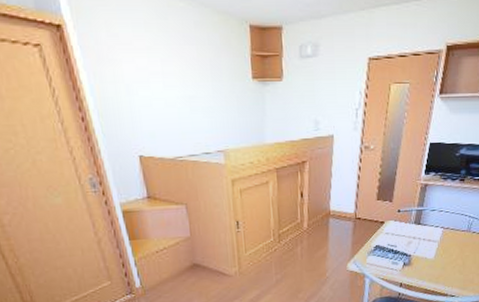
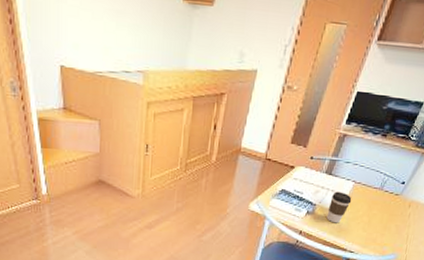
coffee cup: none [423,239,444,271] -> present [326,191,352,224]

